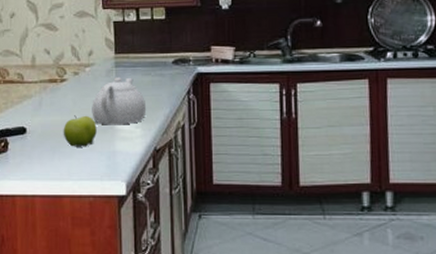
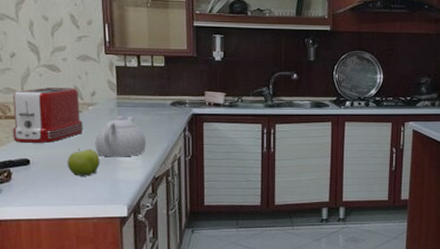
toaster: none [10,47,81,110] -> present [12,88,84,143]

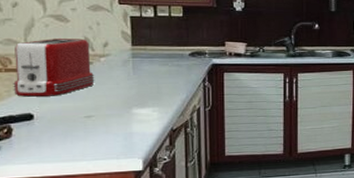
fruit: present [67,148,100,176] -> none [76,101,113,131]
teapot: present [95,116,147,157] -> none [107,67,164,110]

